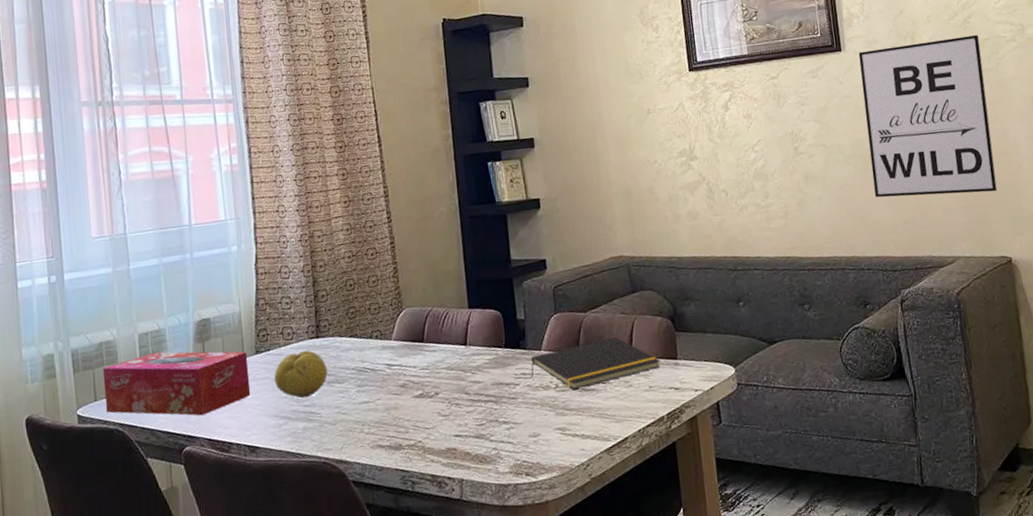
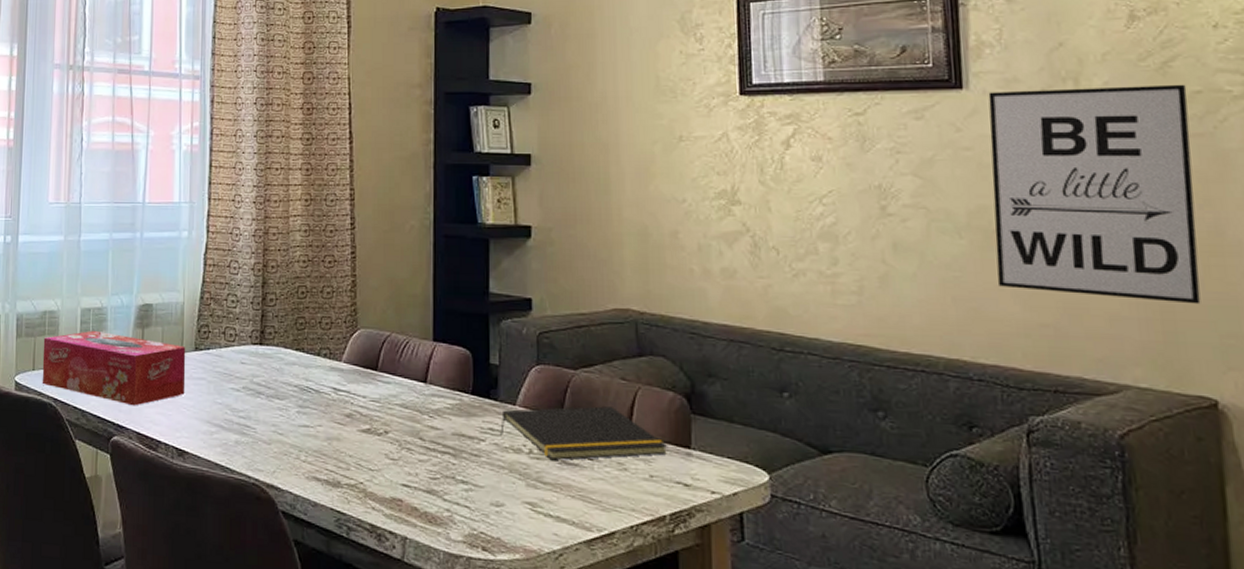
fruit: present [274,350,328,399] -> none [211,355,267,409]

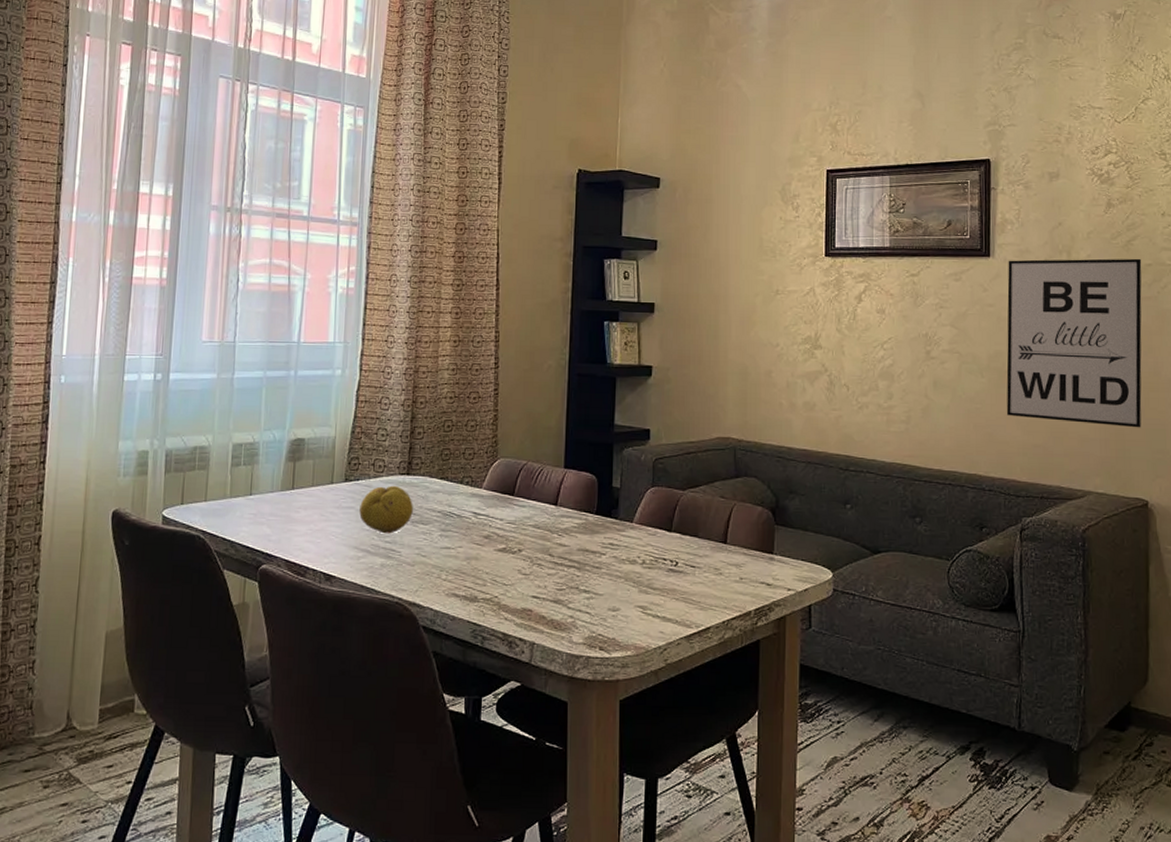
tissue box: present [42,330,186,406] -> none [190,464,337,535]
fruit: none [211,355,267,409] -> present [359,485,413,534]
notepad: present [500,406,668,460] -> none [619,521,756,568]

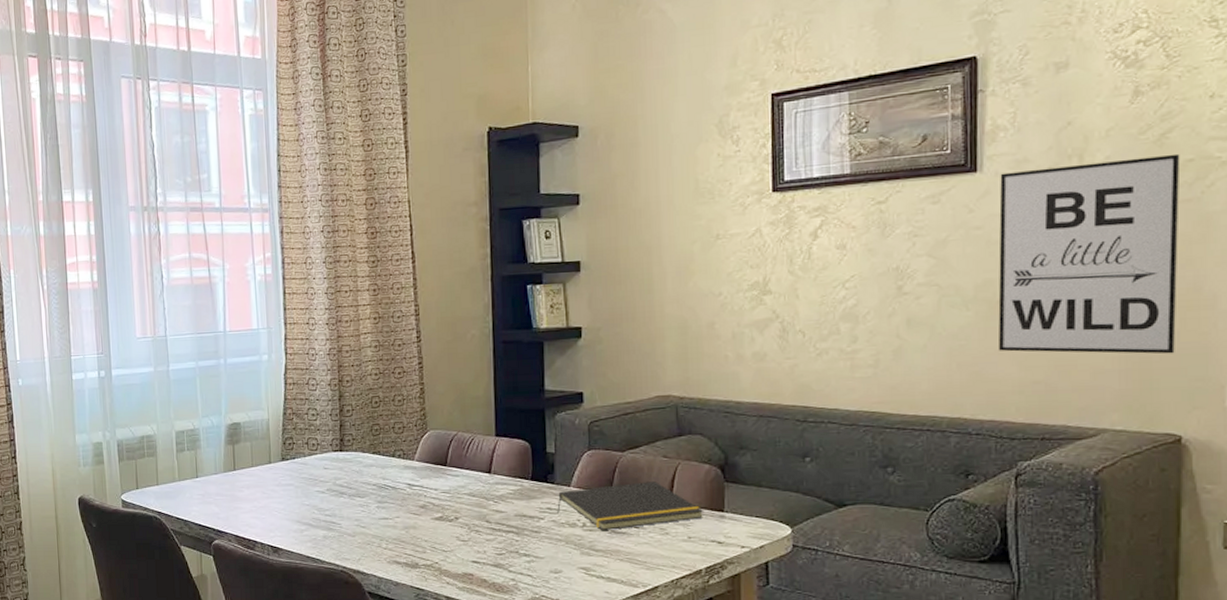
fruit: present [359,485,413,534] -> none [298,462,349,508]
notepad: none [619,521,756,568] -> present [557,481,705,530]

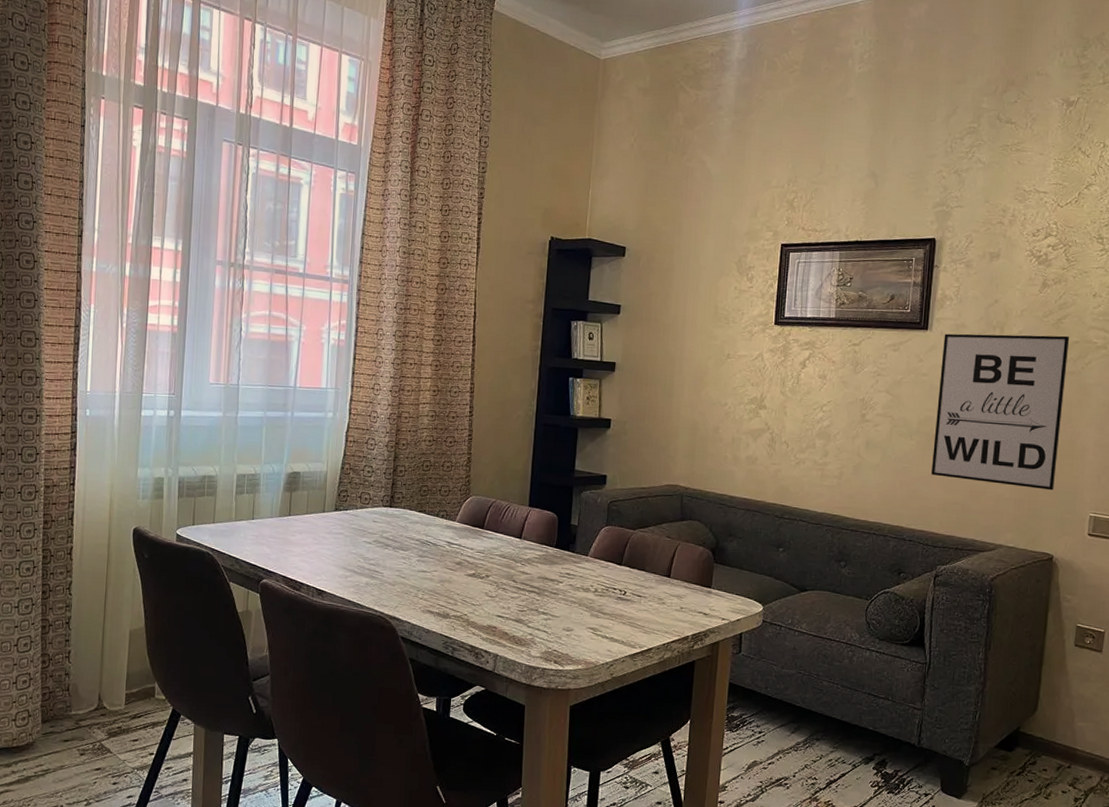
notepad: present [557,481,705,530] -> none [574,557,696,597]

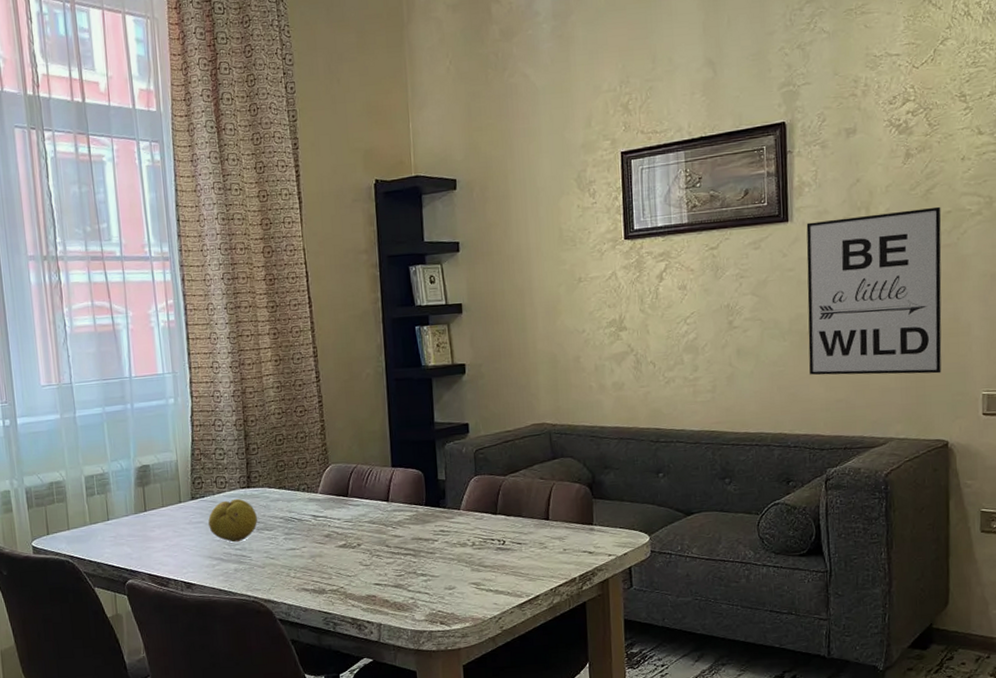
fruit: none [347,515,395,558] -> present [208,498,257,543]

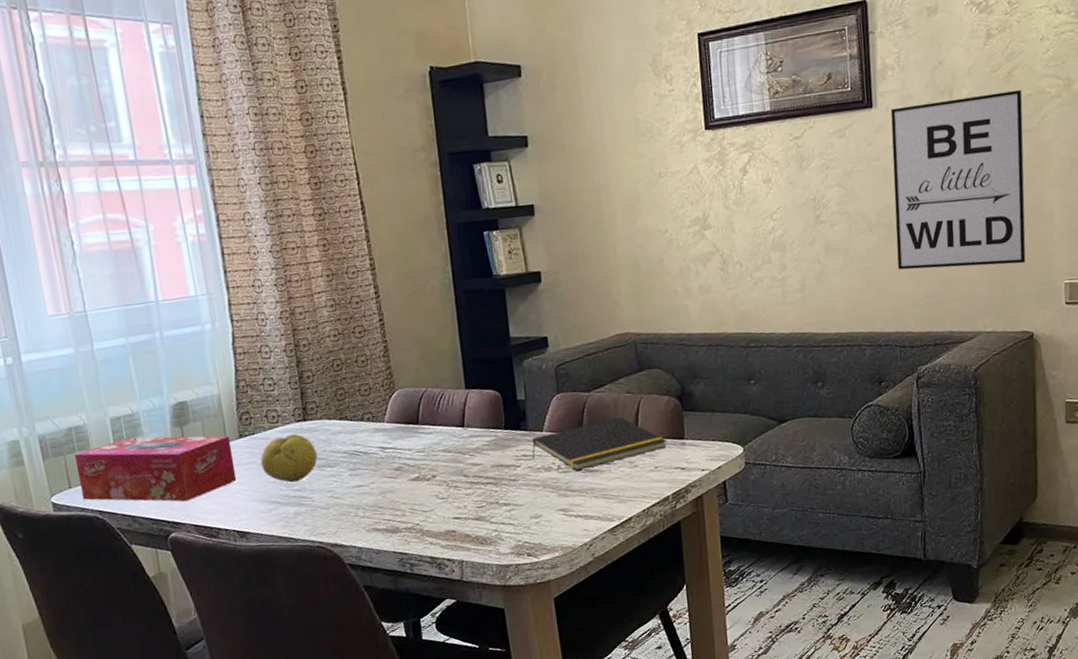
tissue box: none [53,493,187,553] -> present [74,435,237,502]
notepad: none [449,501,577,548] -> present [532,417,668,471]

